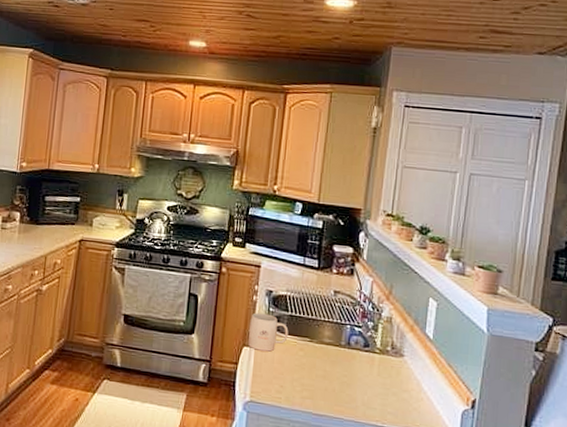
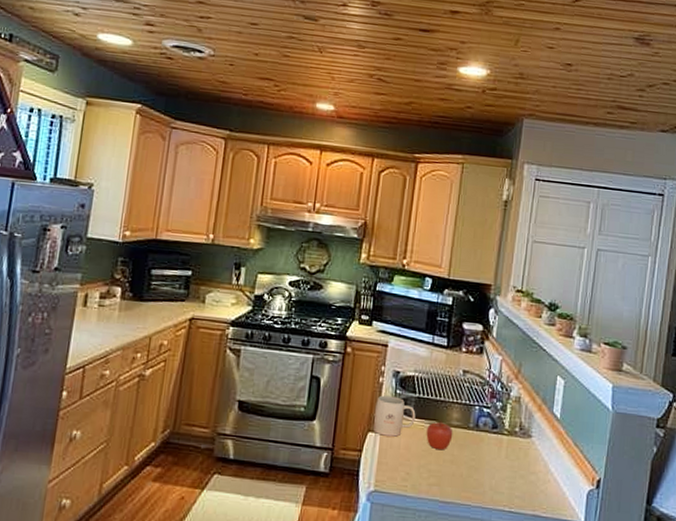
fruit: none [299,337,325,366] -> present [426,420,453,450]

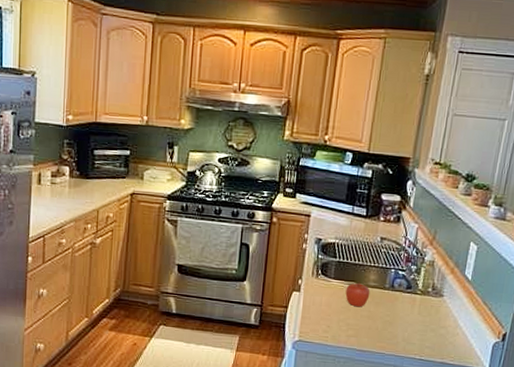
mug: present [373,395,416,437] -> none [297,260,336,296]

